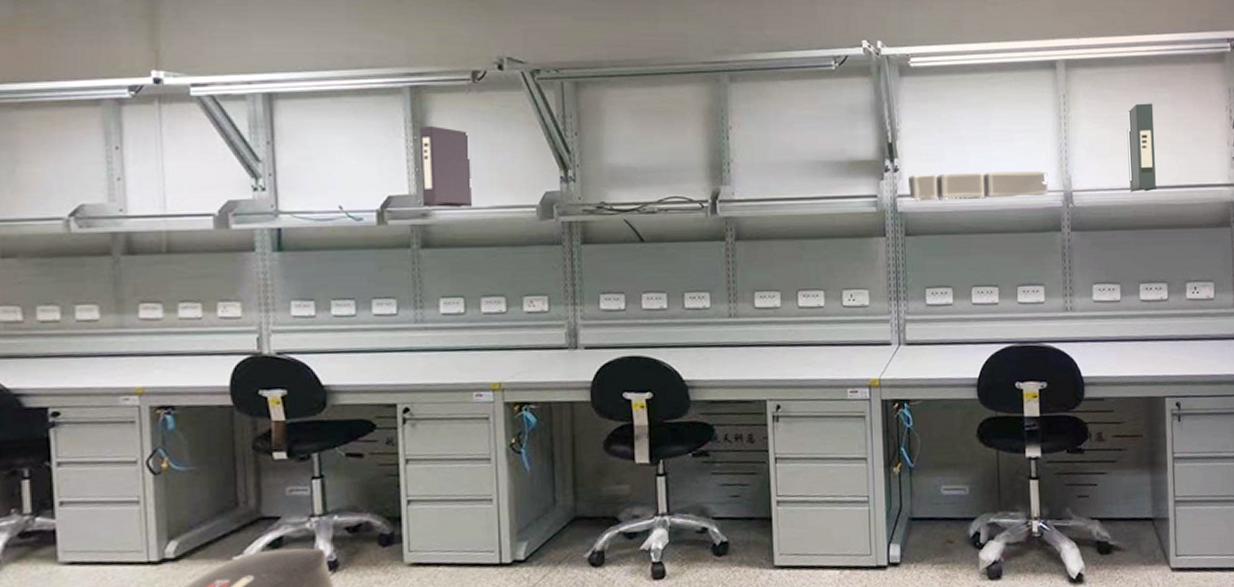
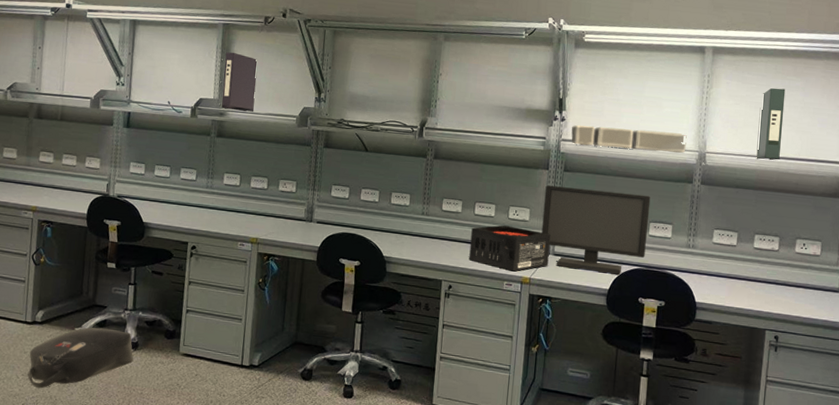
power supply: none [797,315,900,374] -> present [469,225,551,272]
computer monitor: none [884,253,1017,359] -> present [541,185,651,275]

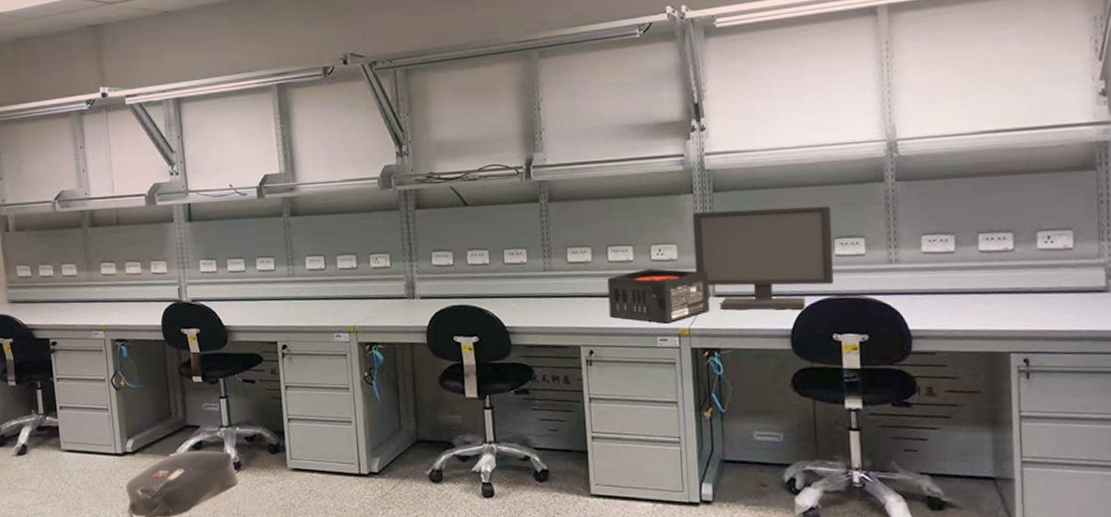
binder: present [221,52,257,112] -> none [285,116,328,183]
storage boxes: present [571,124,687,154] -> none [714,121,869,157]
binder: present [756,88,786,161] -> none [962,41,999,138]

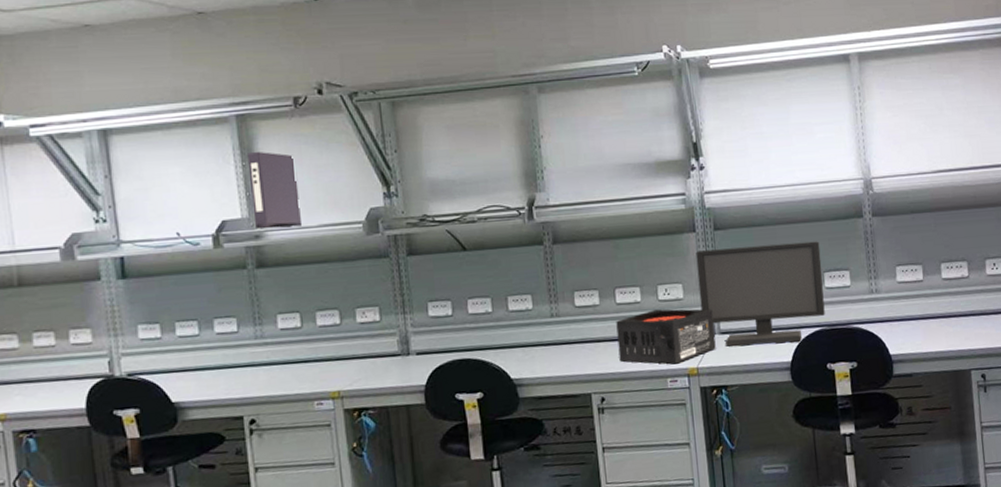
binder: none [285,116,328,183] -> present [247,152,303,229]

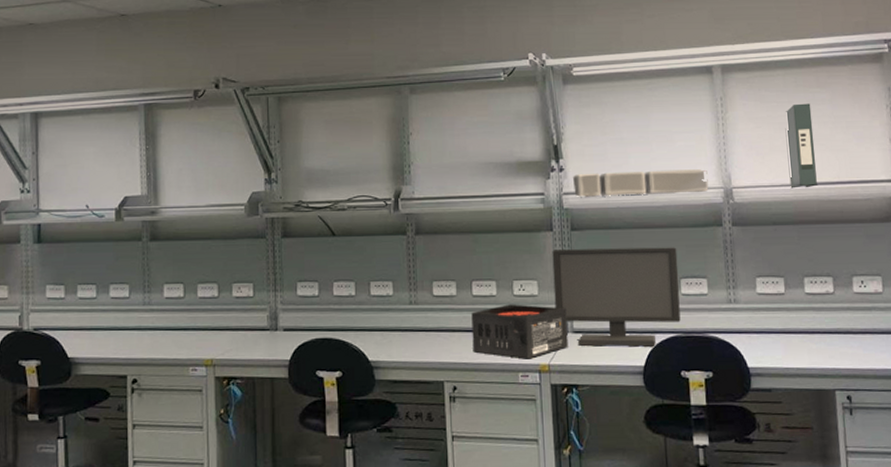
binder: present [247,152,303,229] -> none [151,137,193,206]
storage boxes: none [713,161,849,195] -> present [572,169,709,197]
binder: none [921,89,952,176] -> present [785,103,817,189]

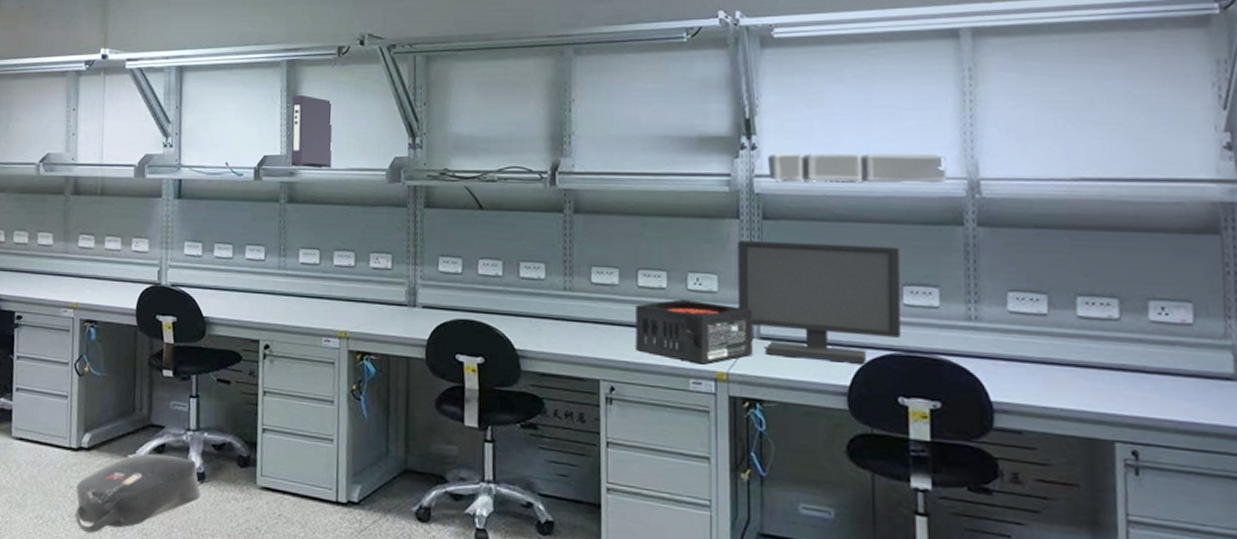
binder: none [151,137,193,206] -> present [290,95,333,168]
binder: present [785,103,817,189] -> none [1059,77,1102,185]

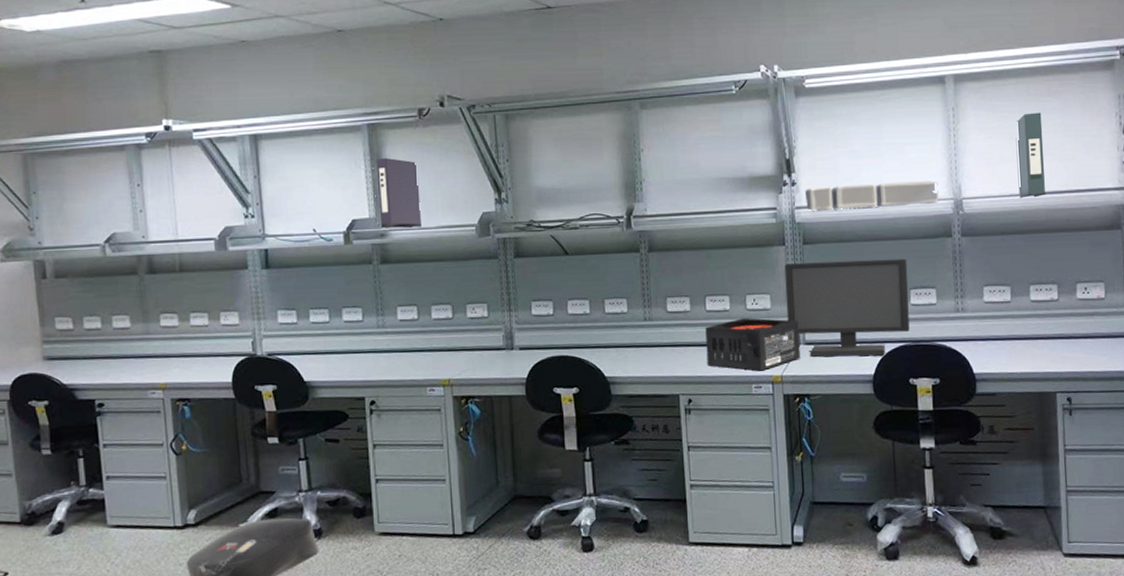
binder: none [1059,77,1102,185] -> present [1015,112,1045,198]

